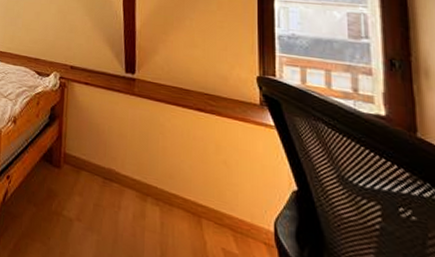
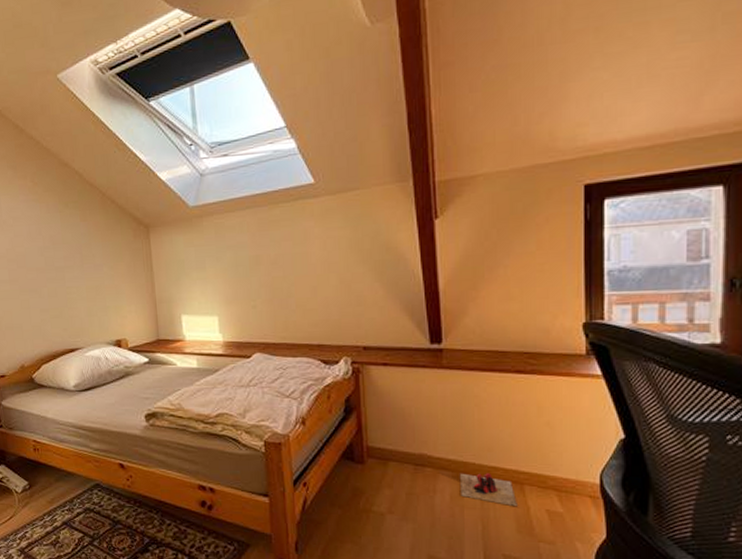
slippers: none [142,194,195,239] -> present [459,473,517,507]

